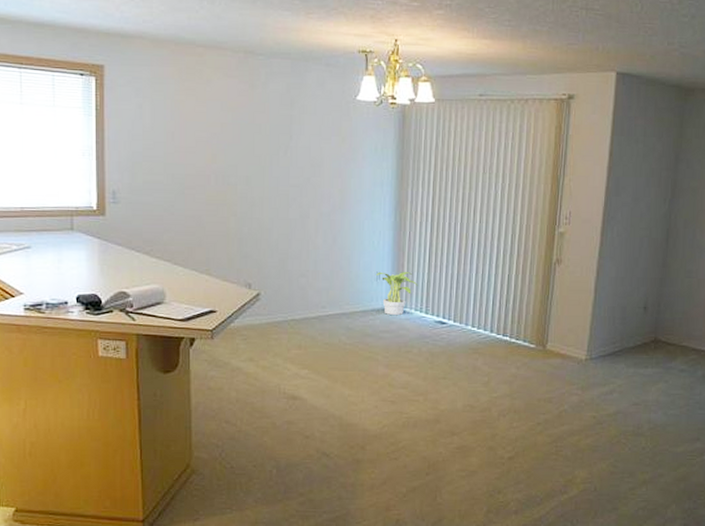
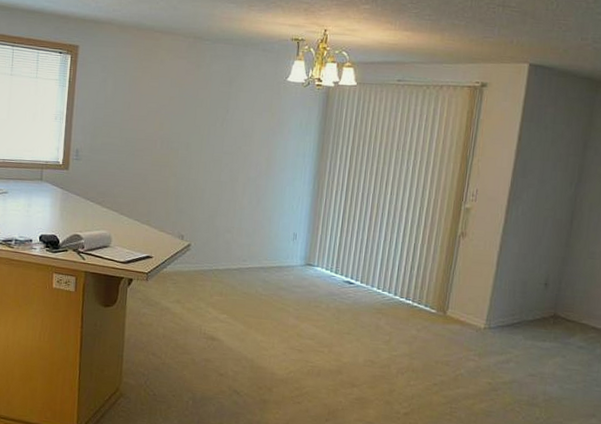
potted plant: present [376,271,418,316] -> none [293,232,330,273]

